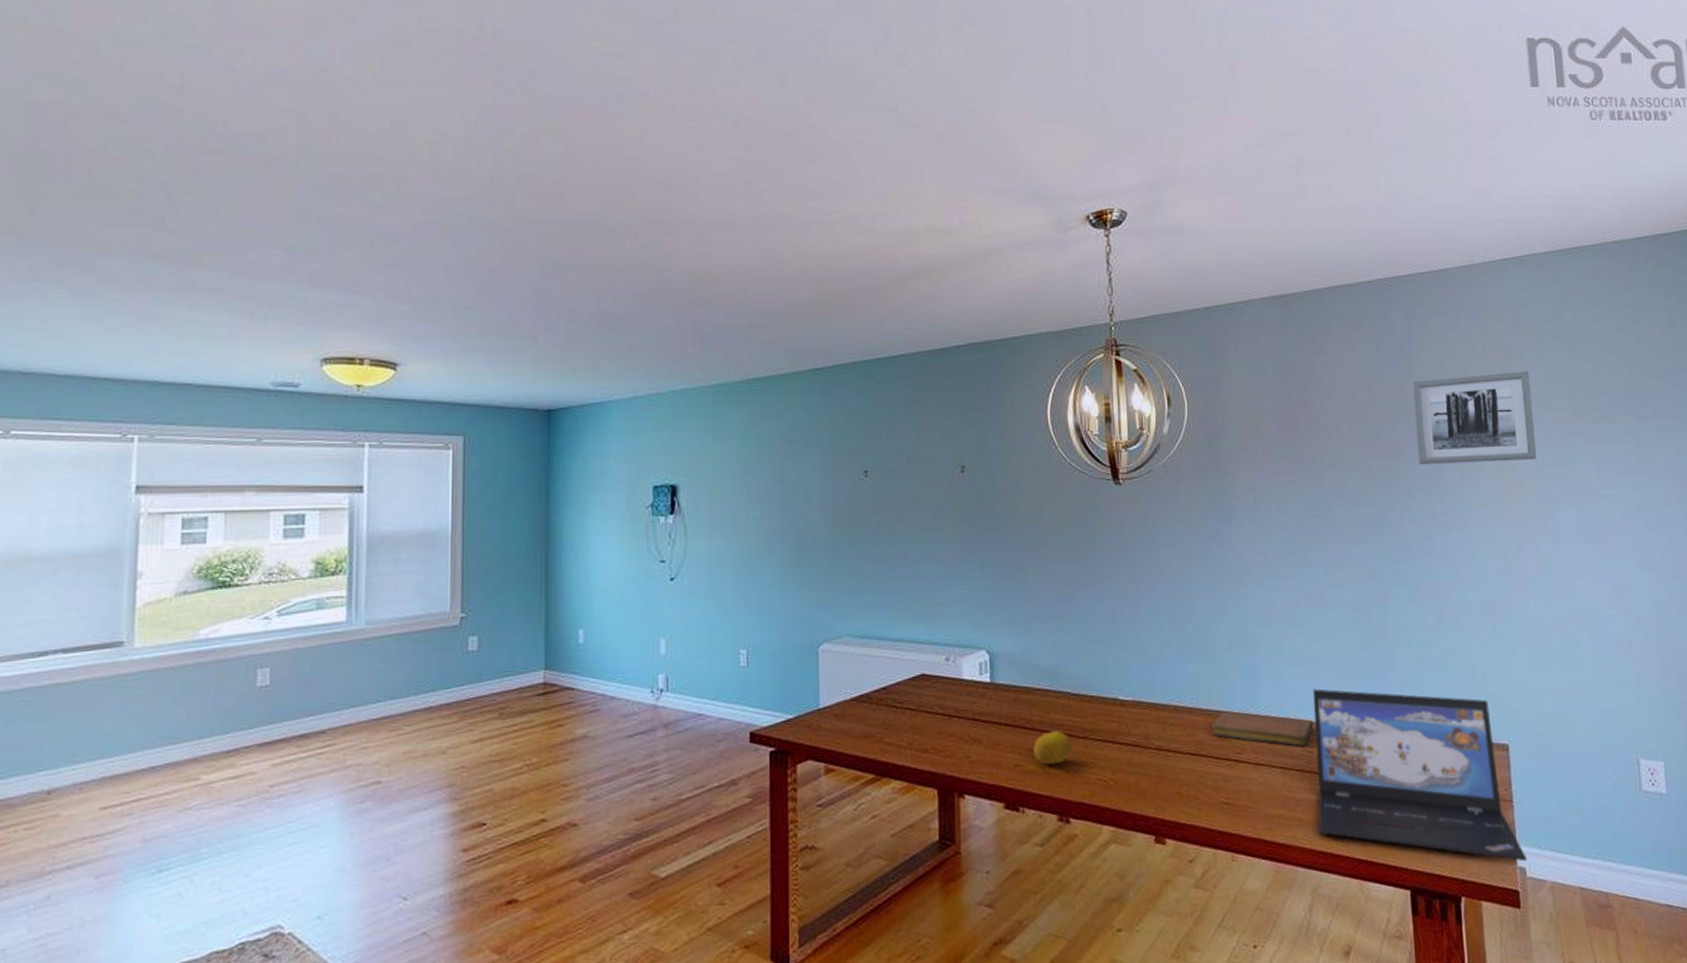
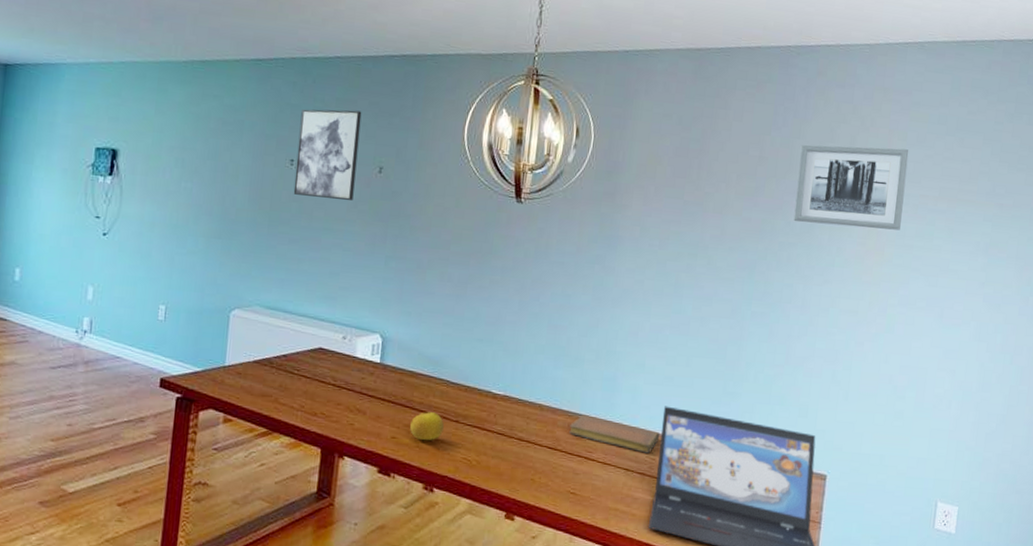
wall art: none [869,409,937,508] -> present [293,109,362,200]

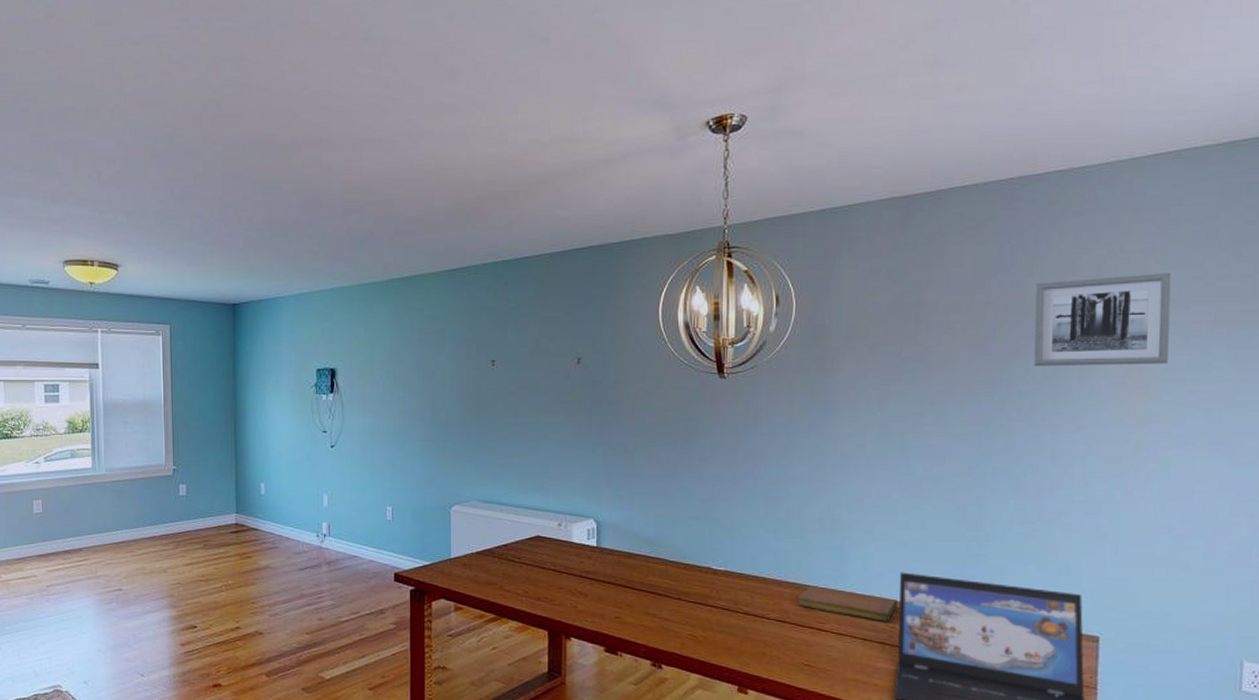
wall art: present [293,109,362,200] -> none [497,306,555,393]
fruit: present [410,412,444,441] -> none [633,591,666,619]

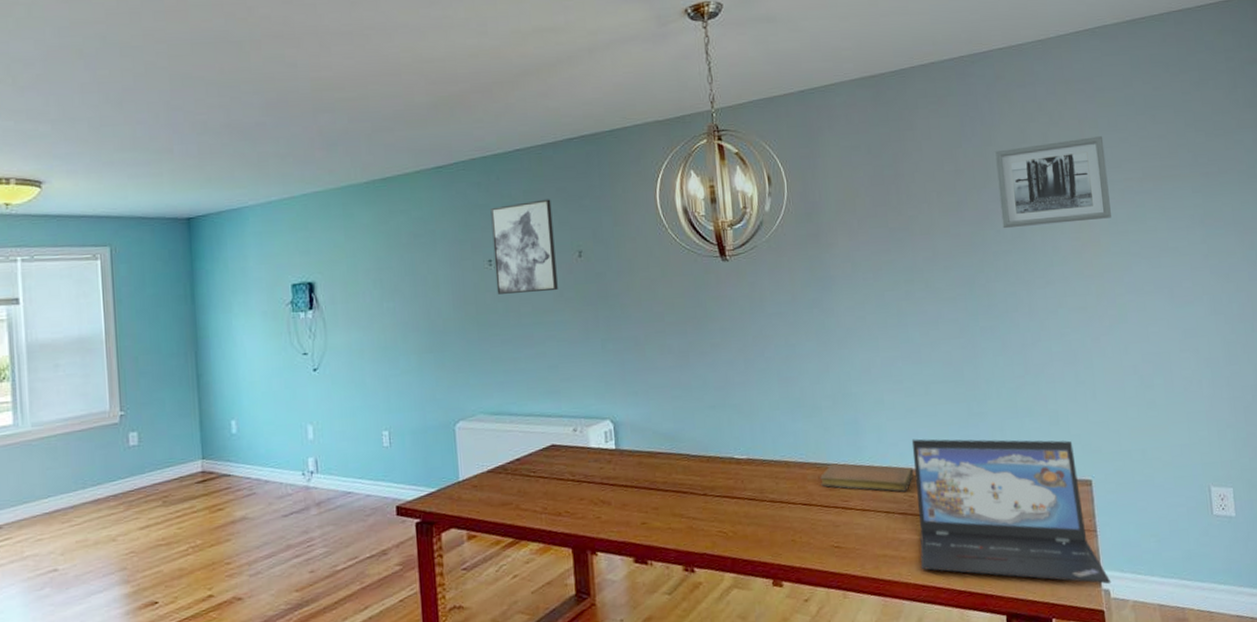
wall art: none [497,306,555,393] -> present [490,199,558,294]

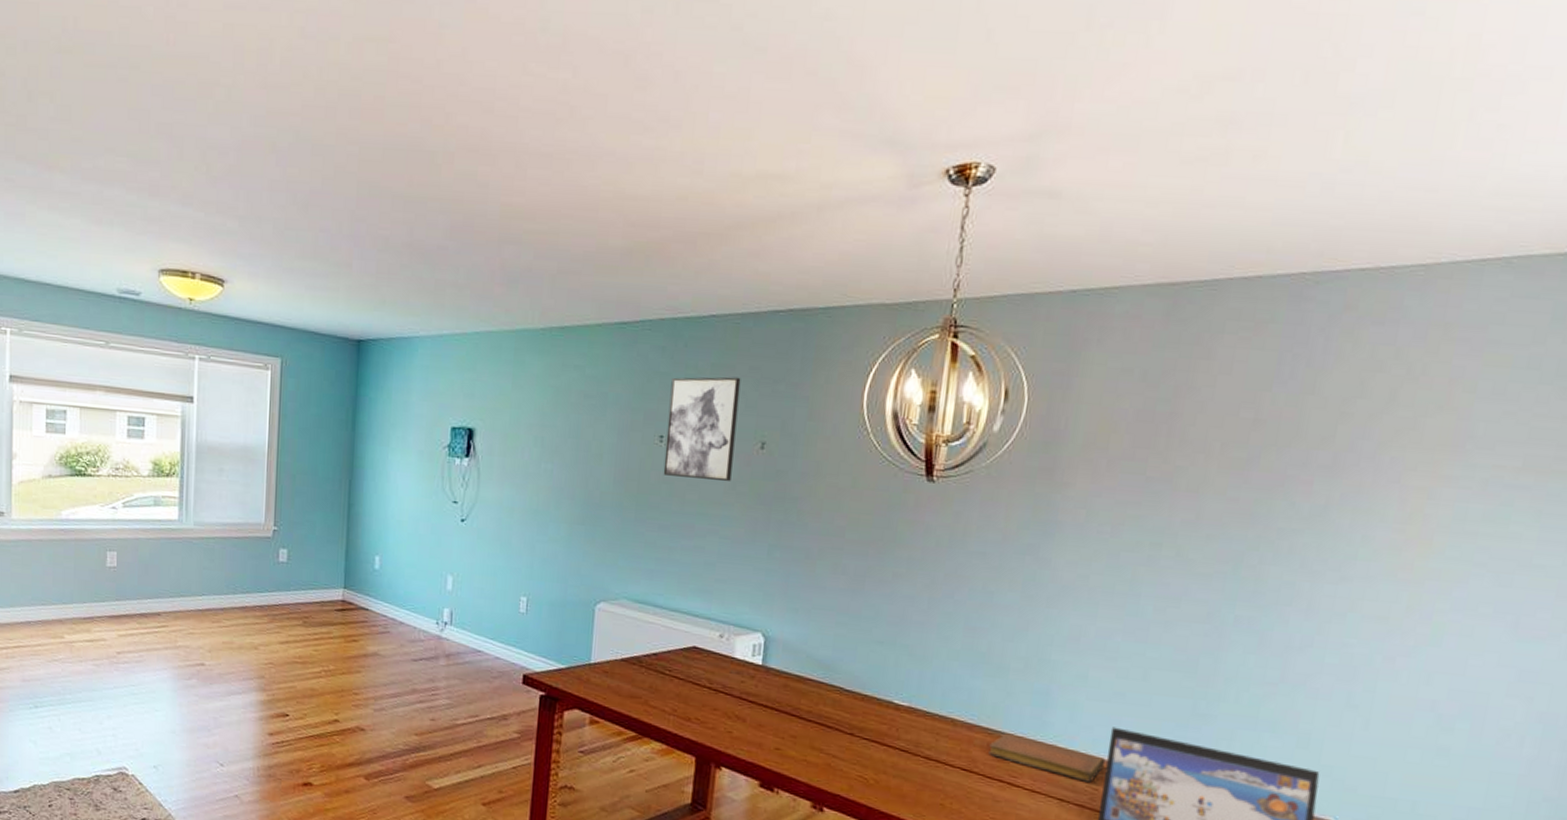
wall art: present [994,136,1111,228] -> none [1300,402,1479,513]

